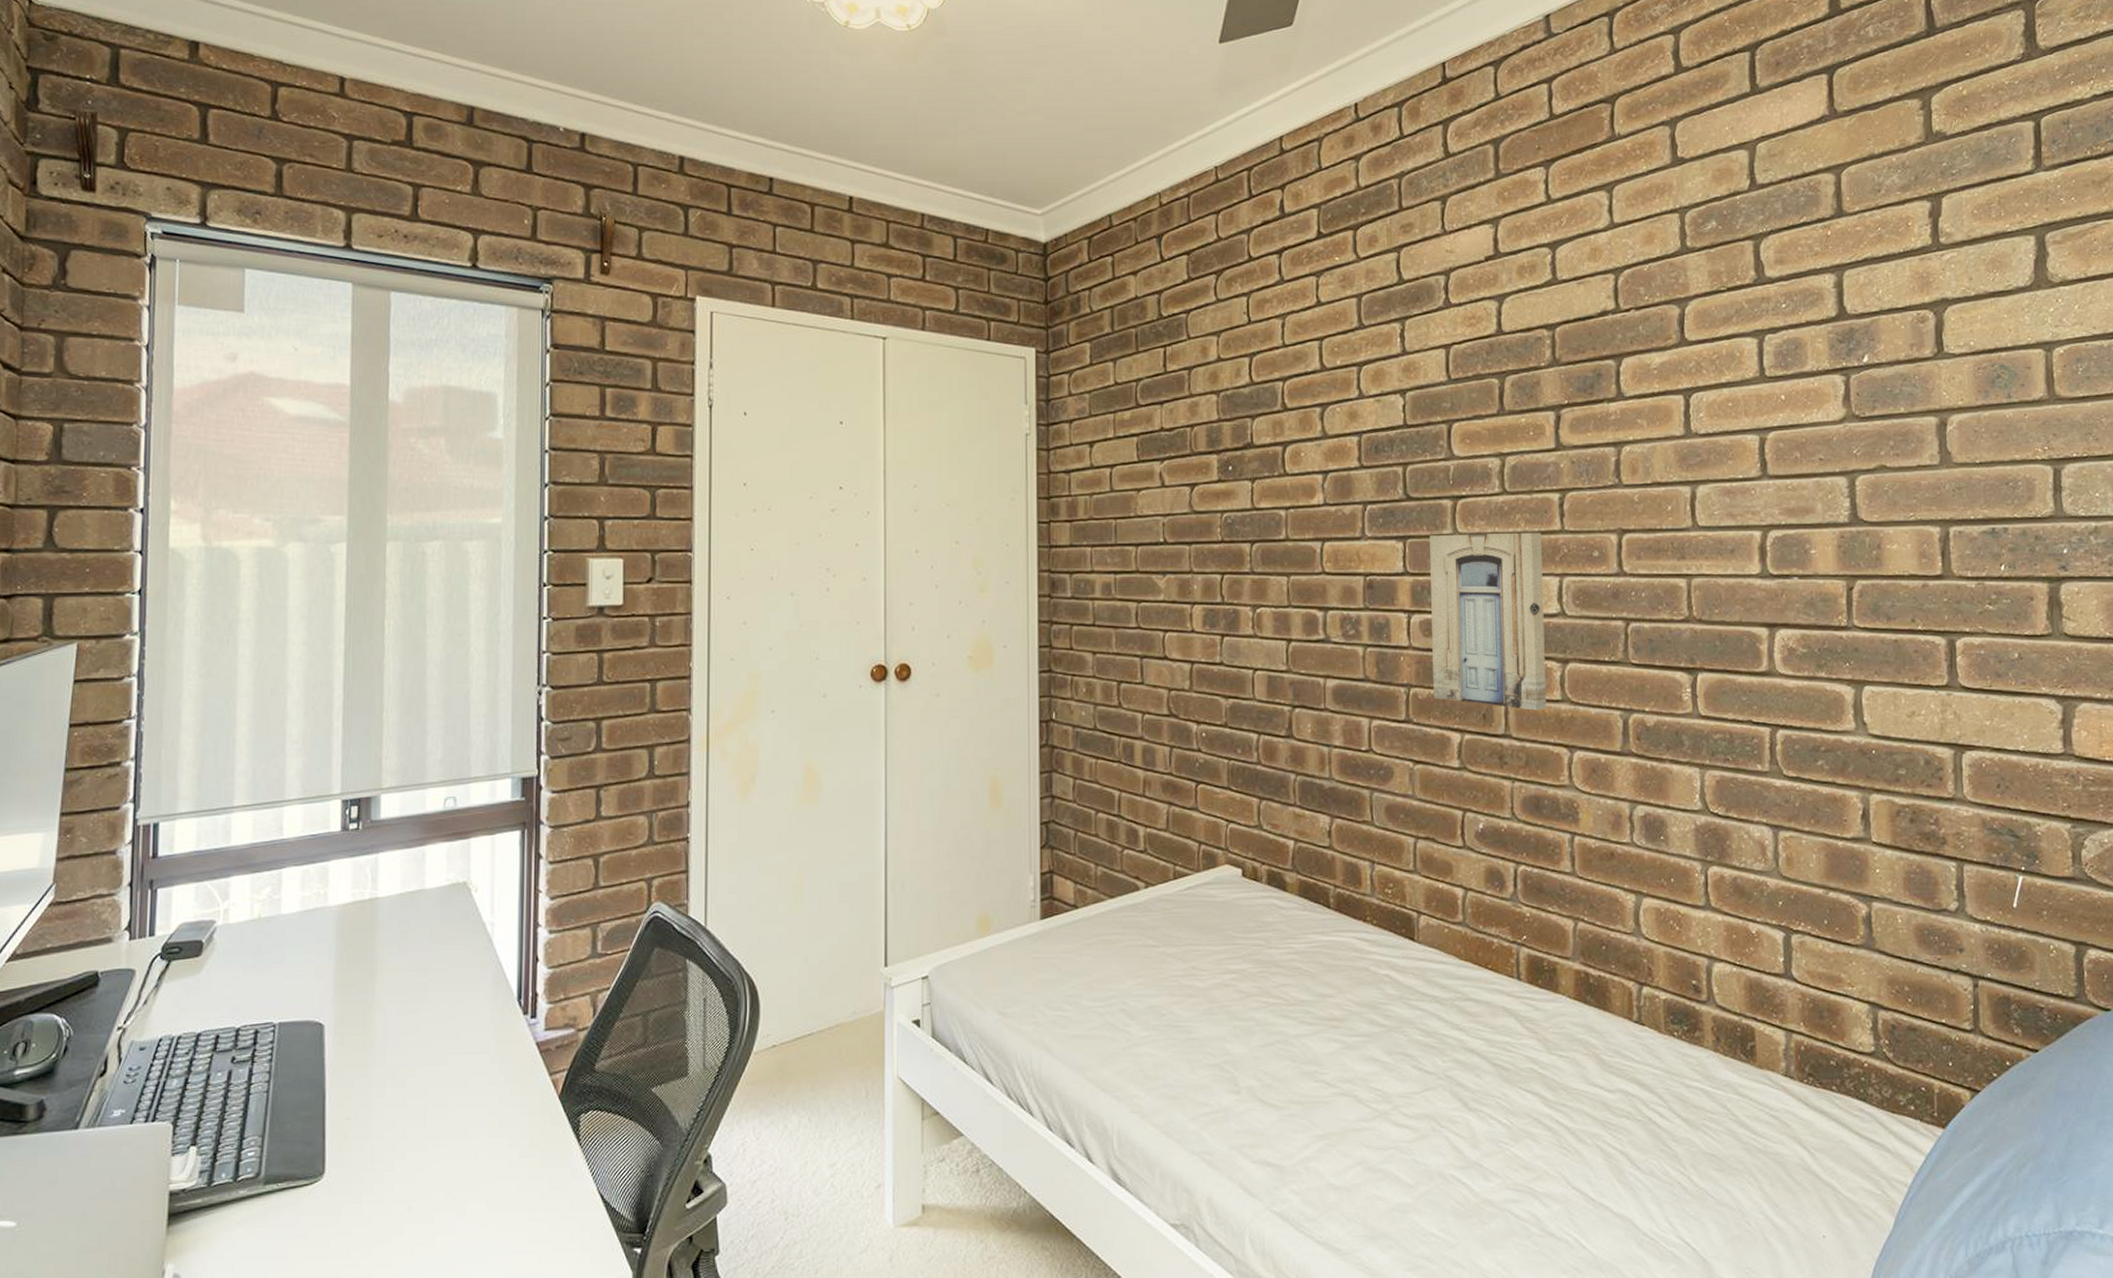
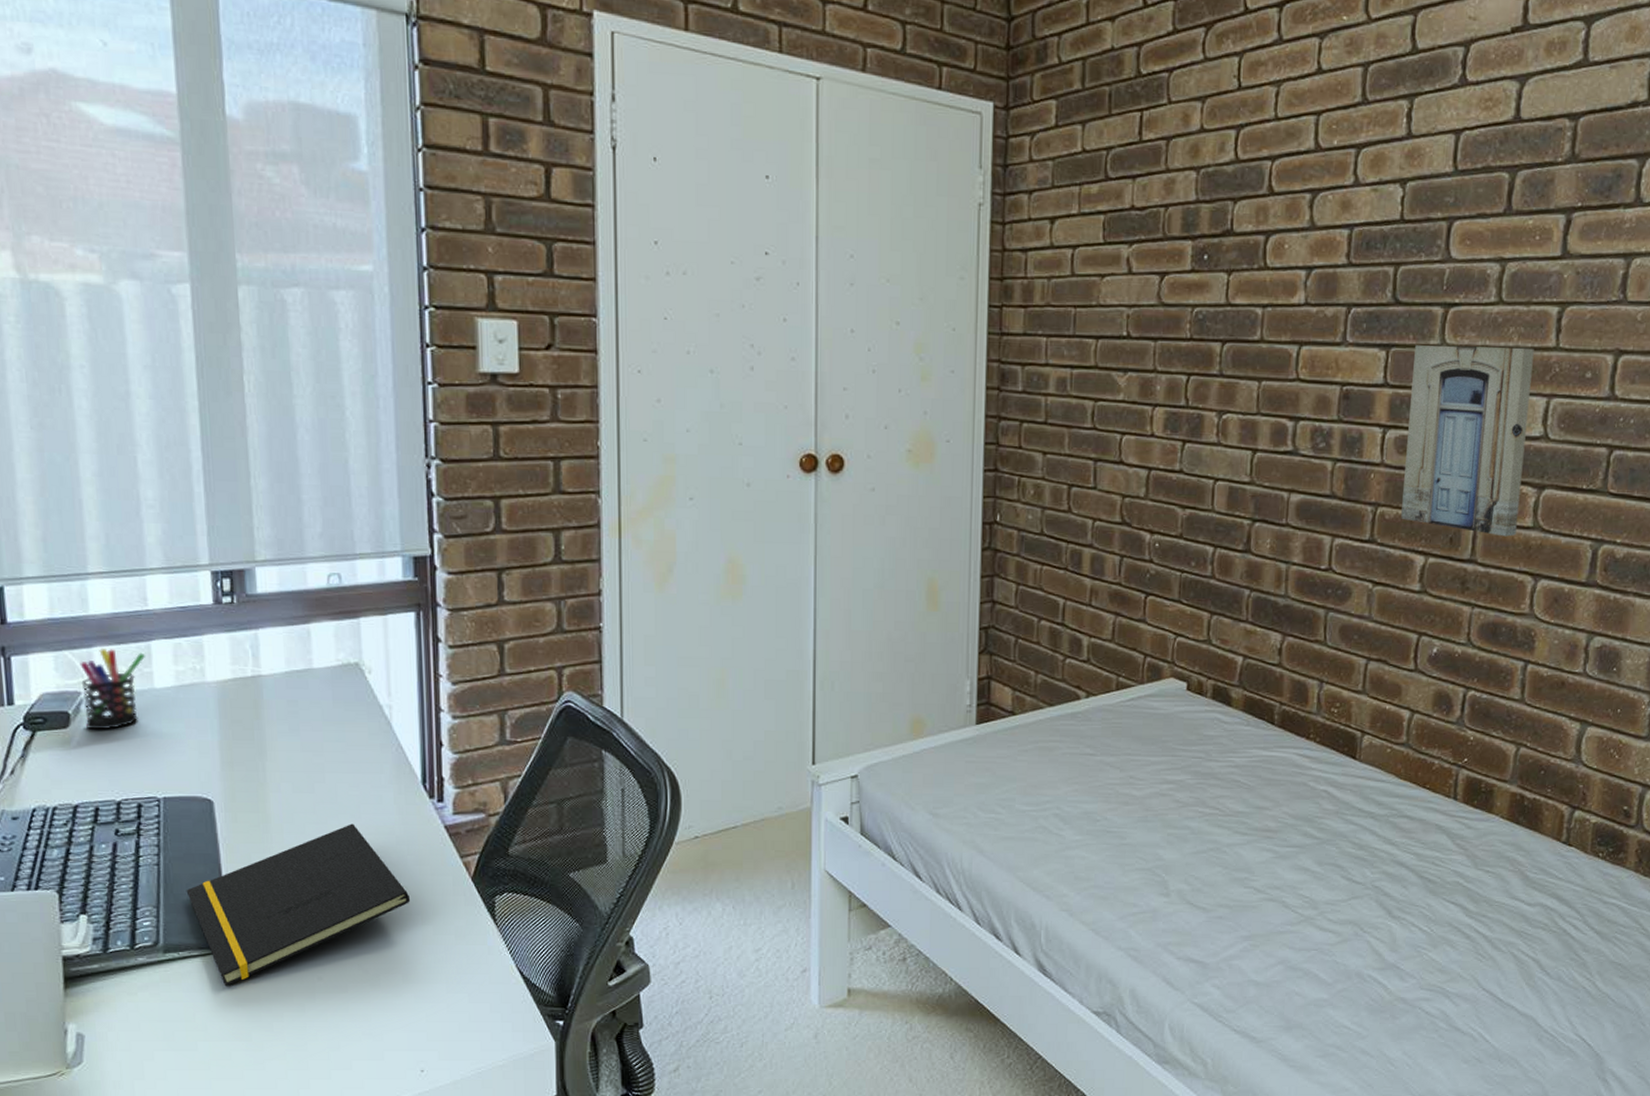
pen holder: none [217,877,277,957] -> present [79,647,146,730]
notepad: none [291,1043,500,1220] -> present [186,823,411,987]

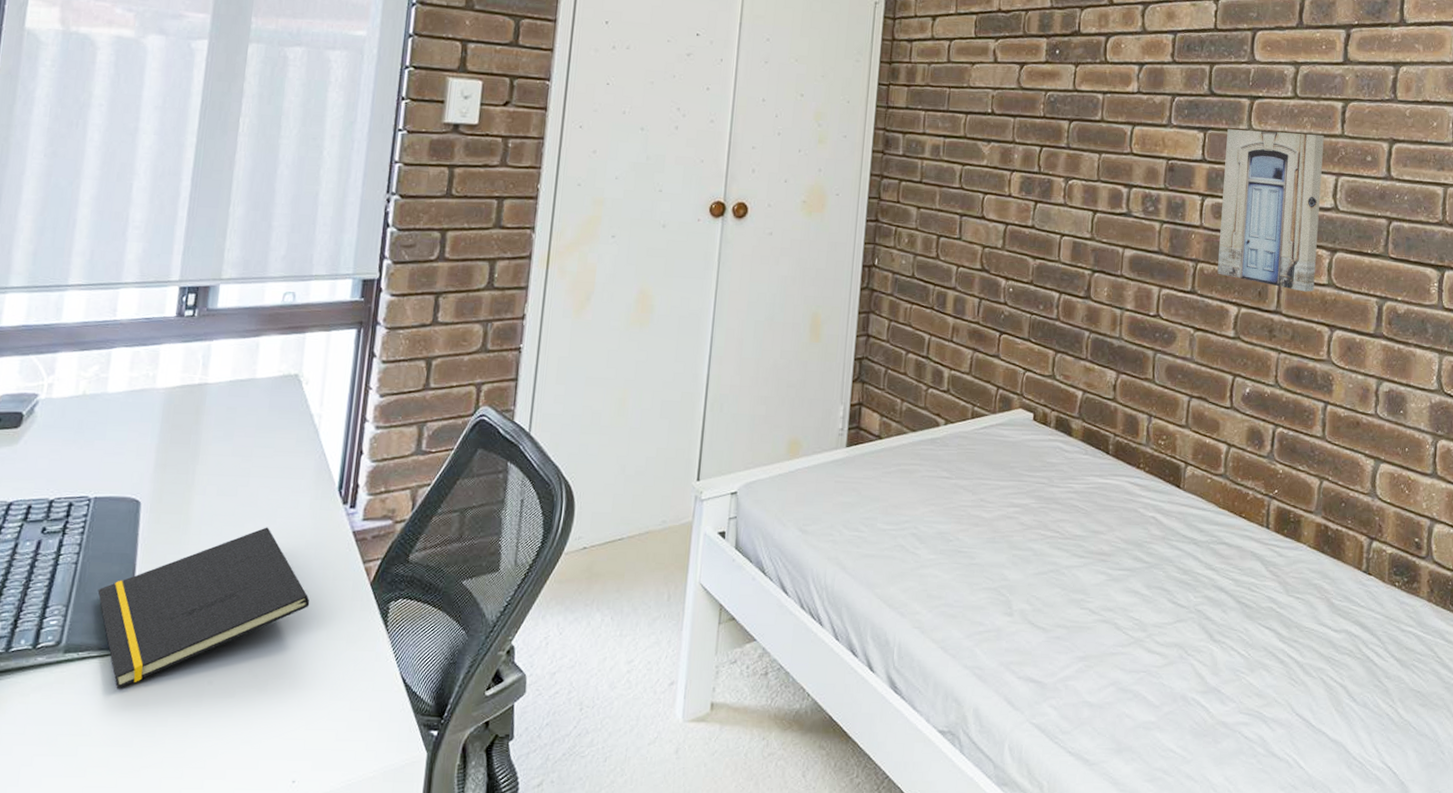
pen holder: present [79,647,146,730] -> none [36,353,106,431]

